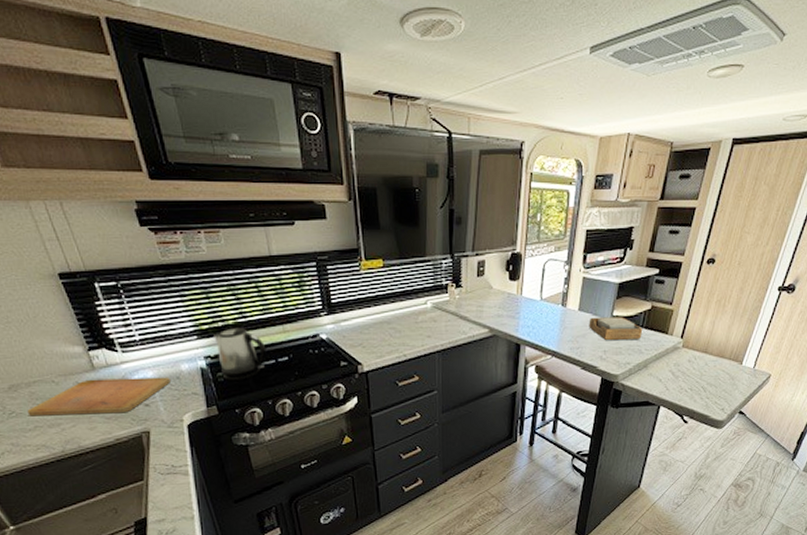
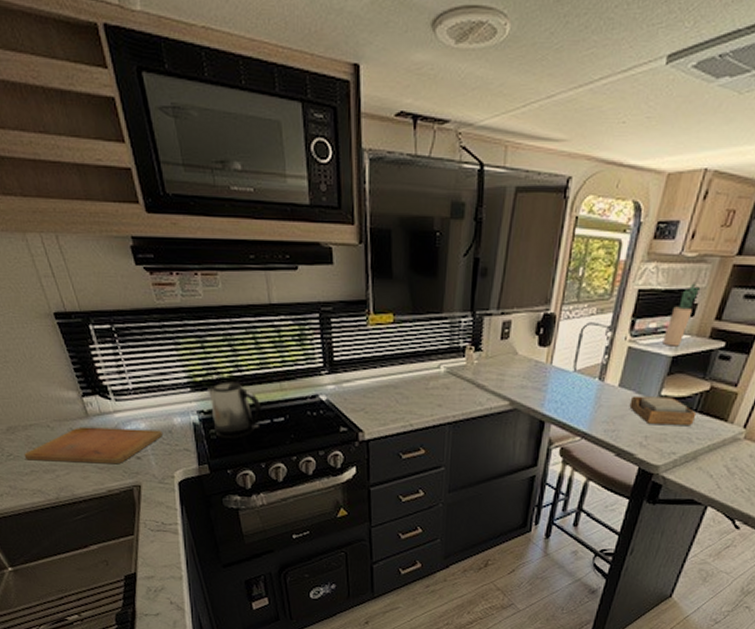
vase: none [610,221,634,275] -> present [662,281,700,347]

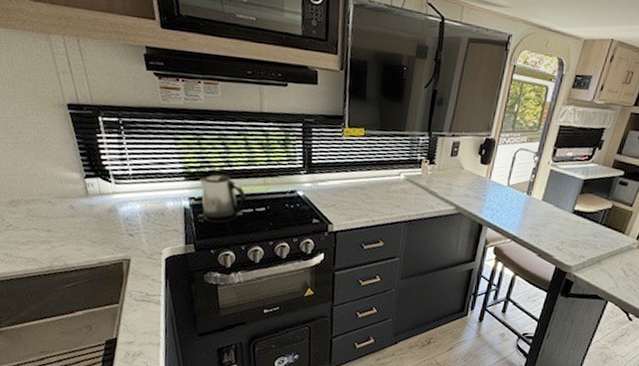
cutting board: present [24,426,162,465] -> none [23,204,155,240]
napkin holder: present [629,396,697,427] -> none [550,208,602,236]
vase: present [662,281,700,347] -> none [577,123,606,172]

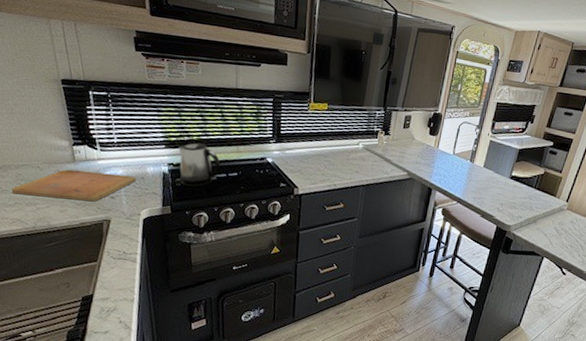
cutting board: none [23,204,155,240] -> present [11,169,136,202]

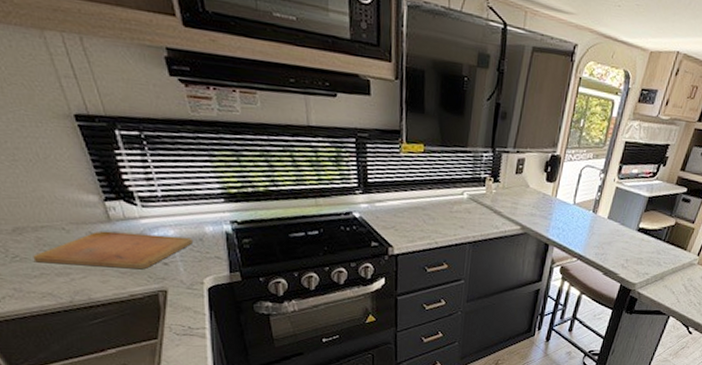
kettle: present [179,142,221,189] -> none [242,194,297,251]

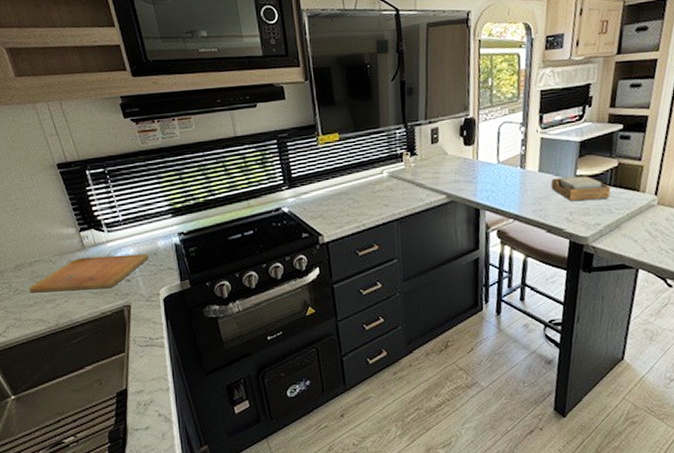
napkin holder: none [615,226,665,253] -> present [550,176,611,201]

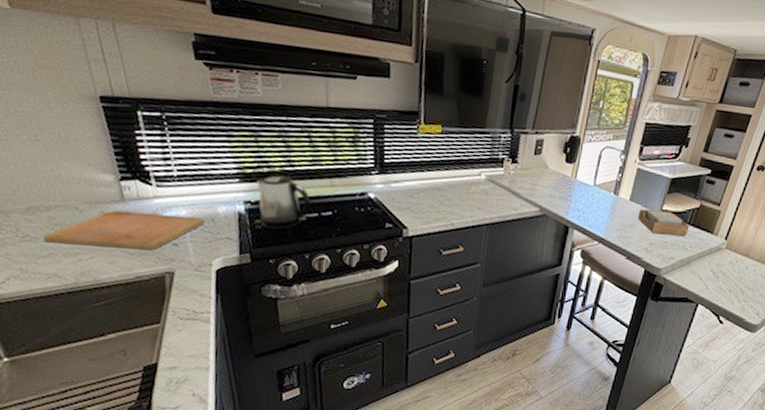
kettle: none [186,204,234,257] -> present [257,175,311,232]

